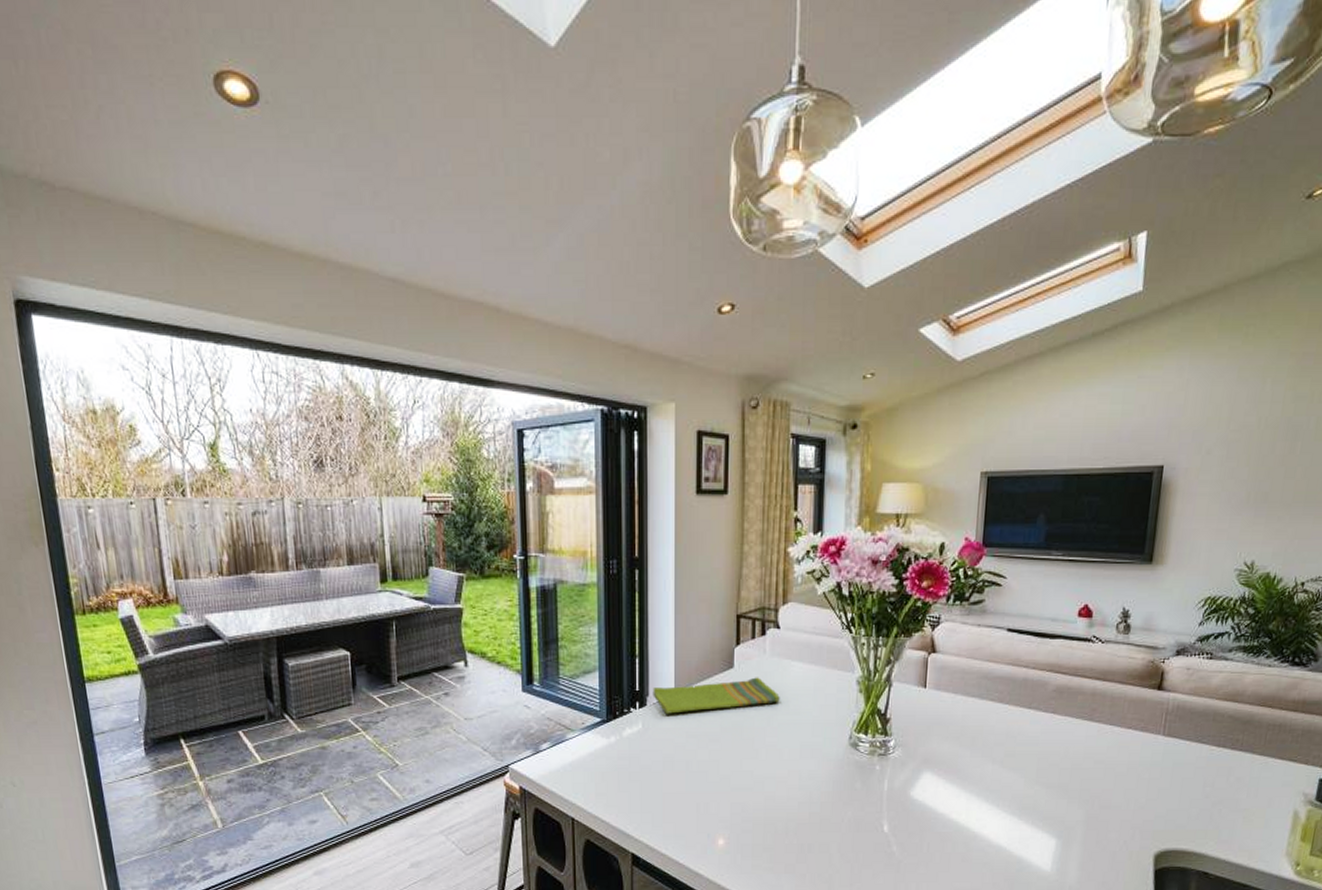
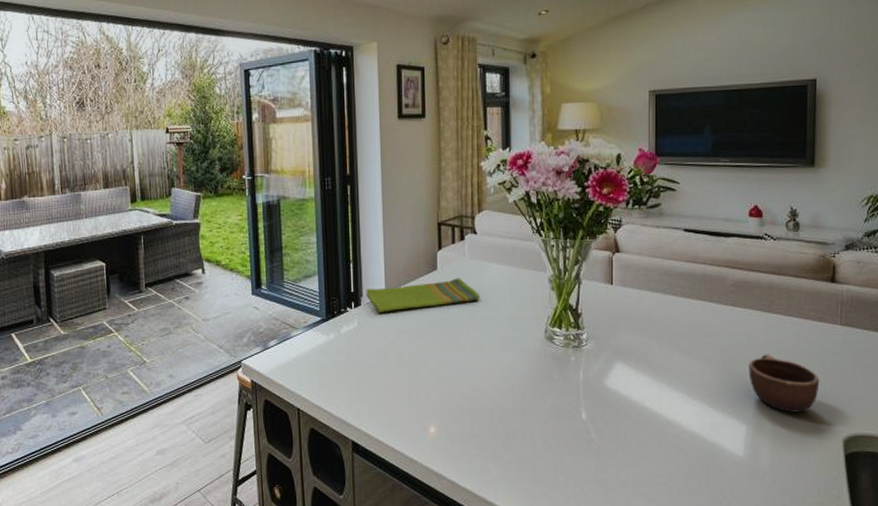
mug: none [1063,765,1137,827] -> present [749,354,820,413]

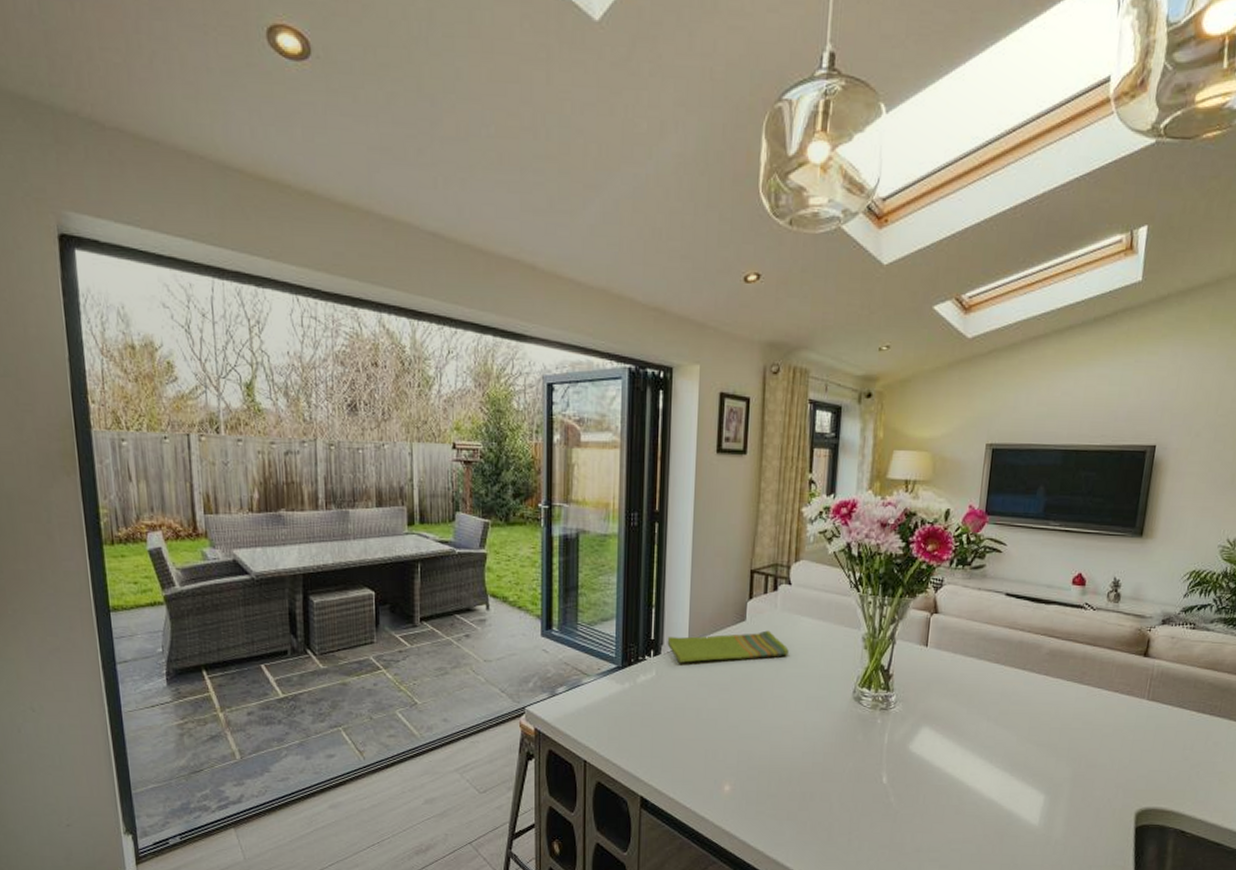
mug: present [749,354,820,413] -> none [1052,725,1121,785]

